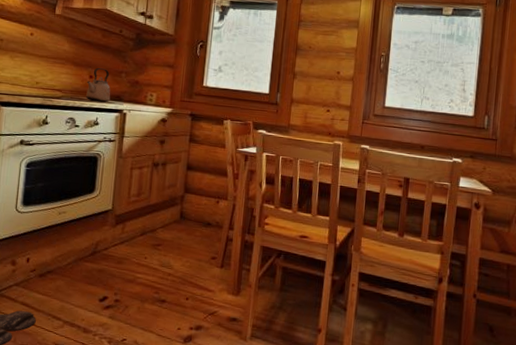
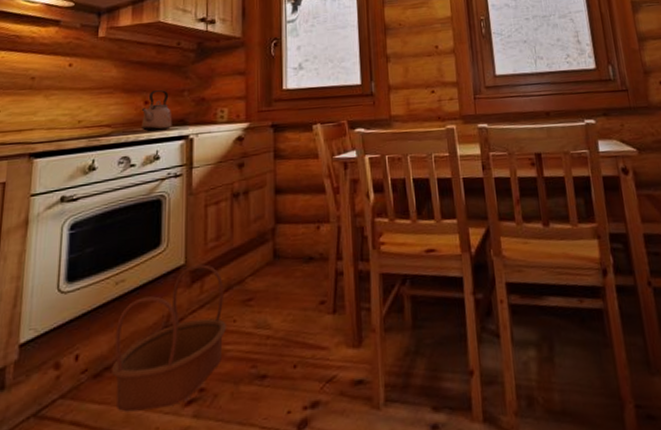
basket: none [53,212,140,307] -> present [112,264,228,412]

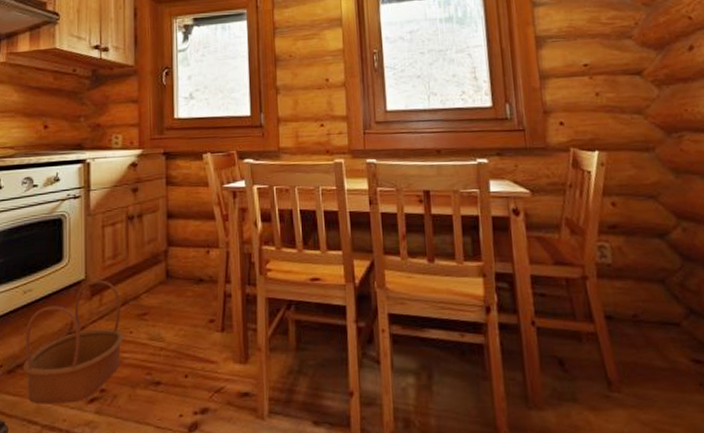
kettle: present [141,90,173,132] -> none [41,115,70,155]

